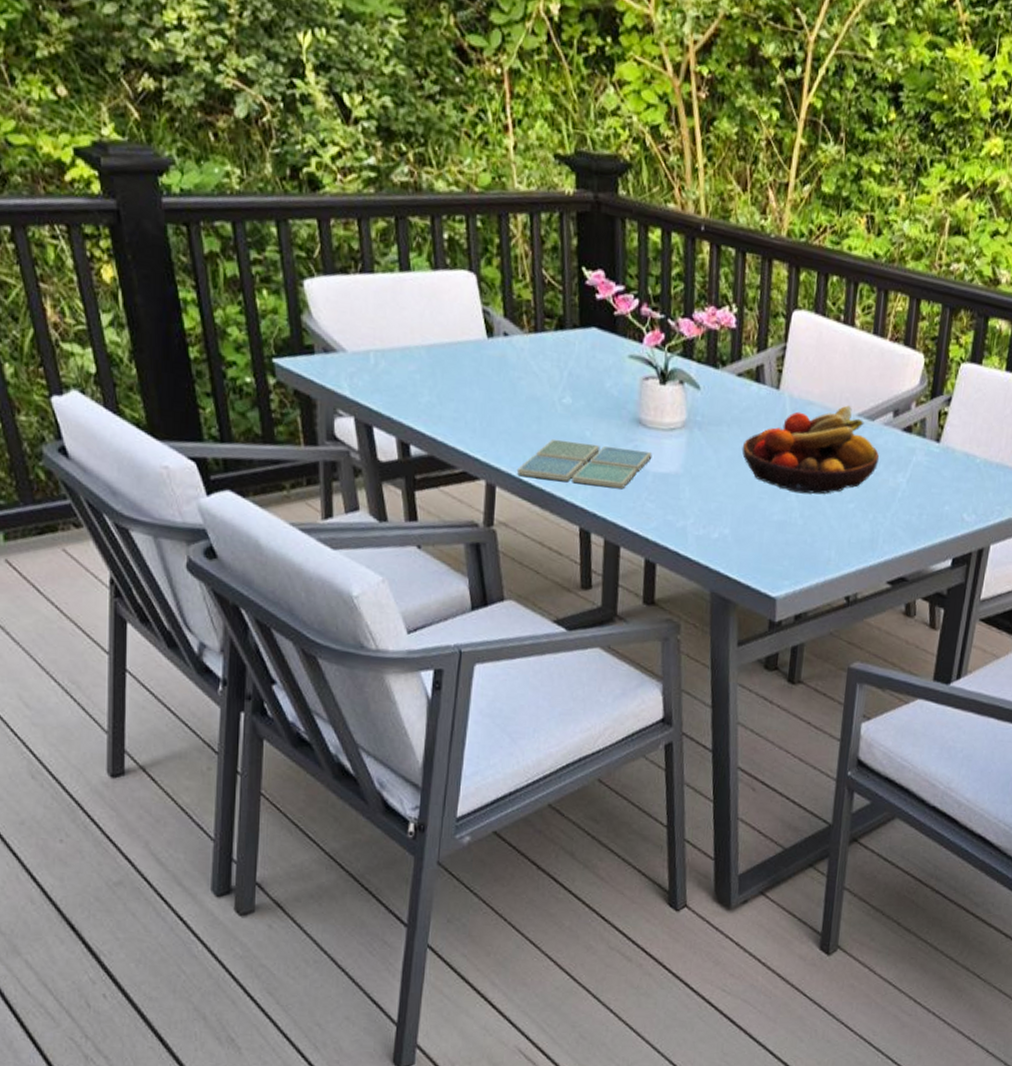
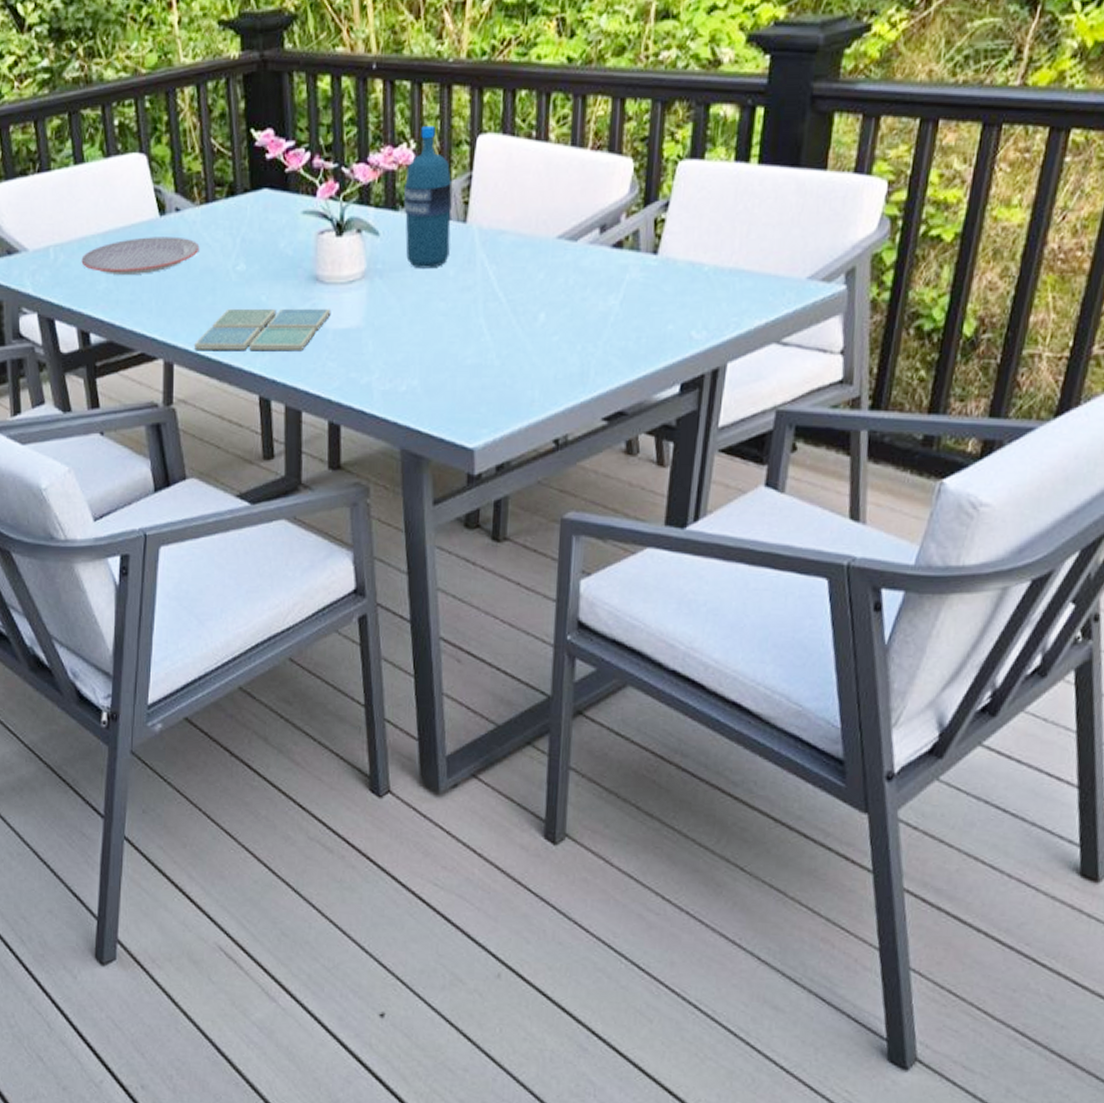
plate: none [403,356,527,394] -> present [81,236,200,274]
water bottle: none [723,293,769,428] -> present [403,126,453,269]
fruit bowl: present [742,405,879,495] -> none [428,228,585,332]

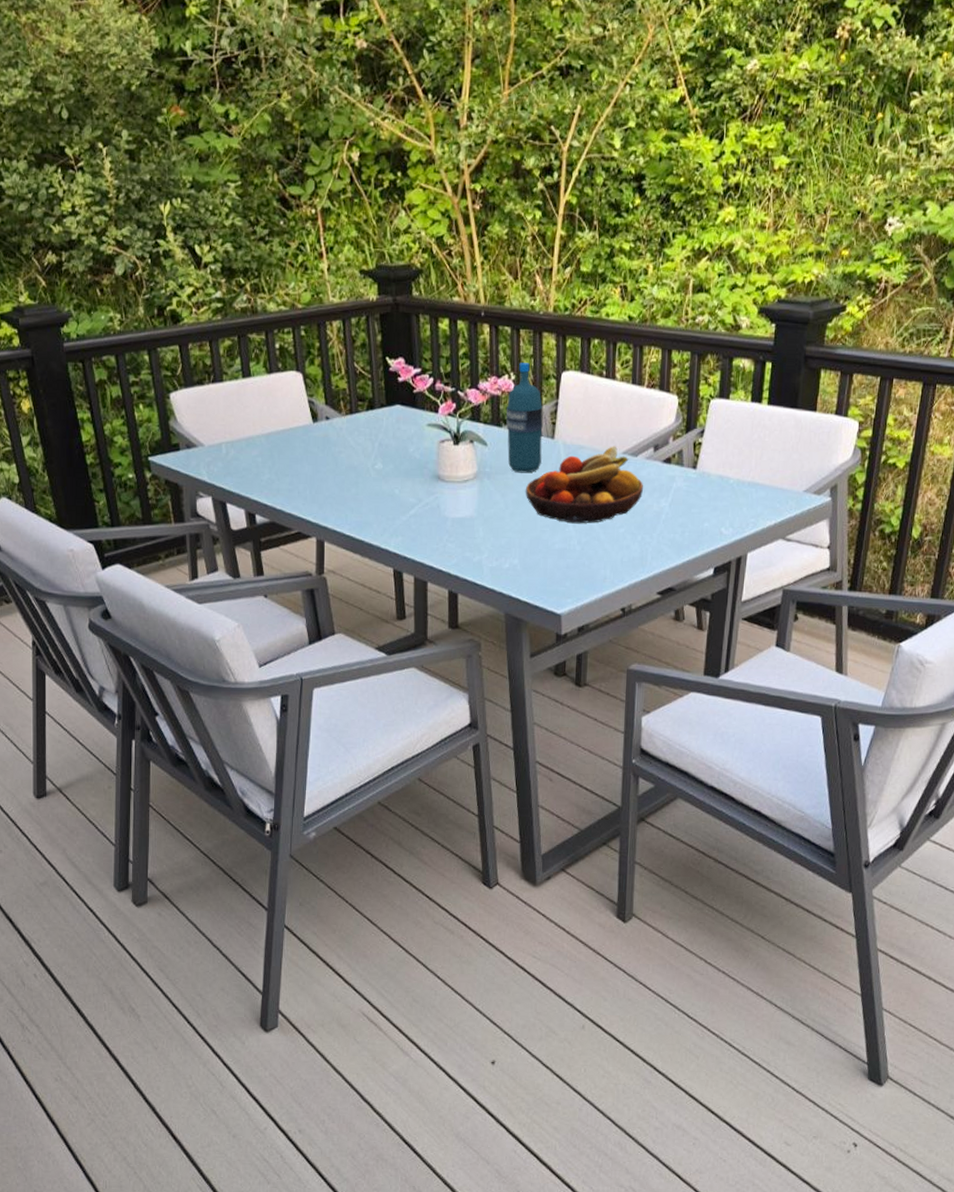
plate: present [81,236,200,274] -> none [248,439,345,469]
drink coaster: present [193,308,332,351] -> none [340,498,451,535]
fruit bowl: none [428,228,585,332] -> present [525,446,643,524]

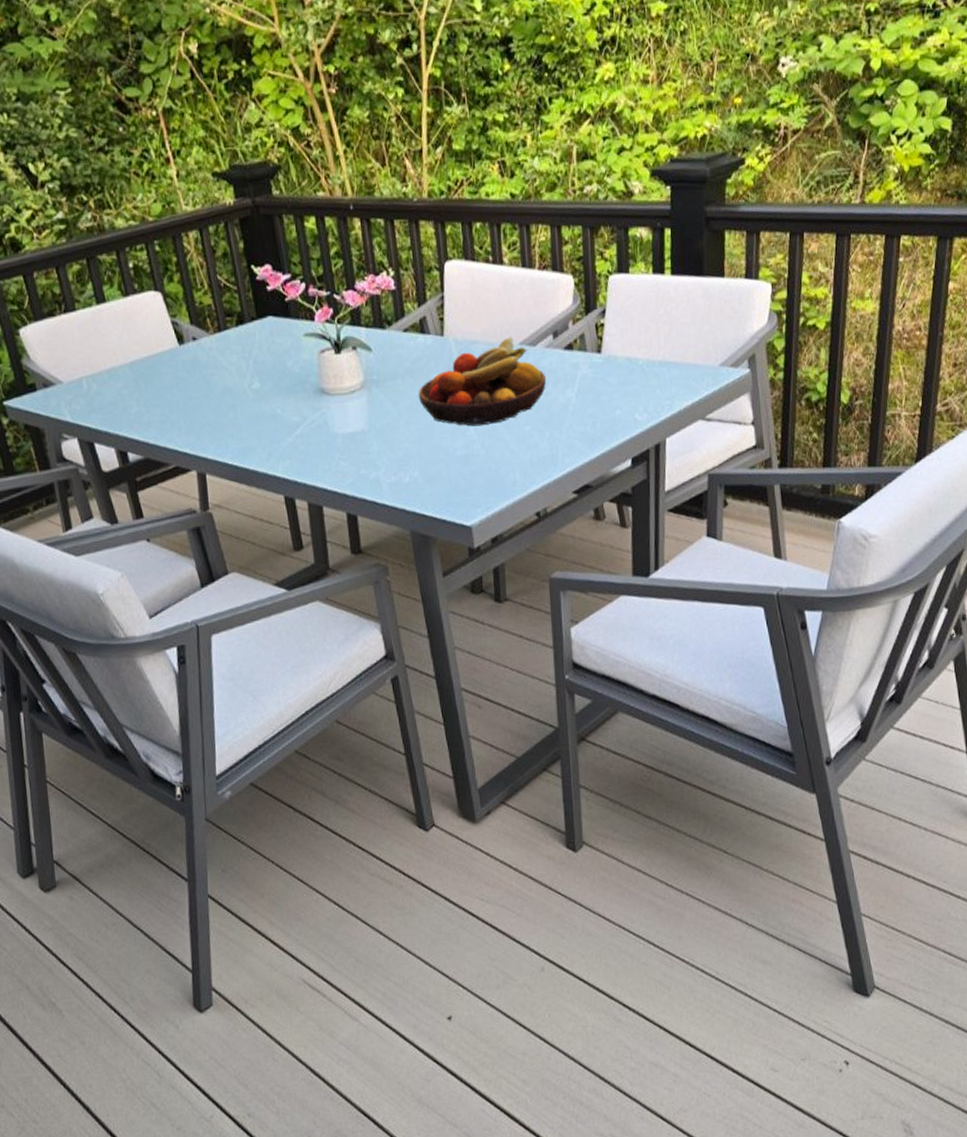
water bottle: present [505,363,544,473] -> none [387,256,433,377]

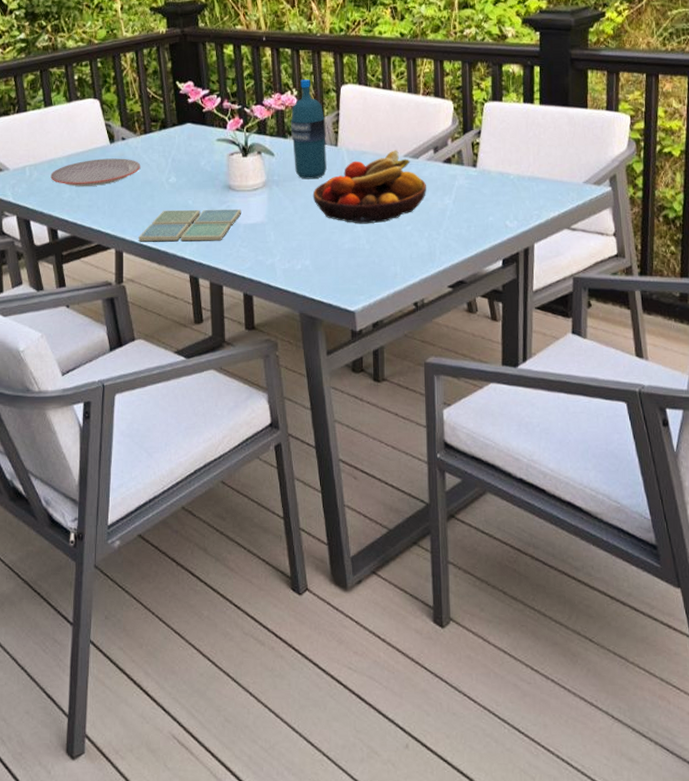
plate: none [112,362,218,399] -> present [50,158,141,186]
drink coaster: none [221,415,339,460] -> present [138,208,242,241]
water bottle: none [387,256,433,377] -> present [290,79,327,179]

